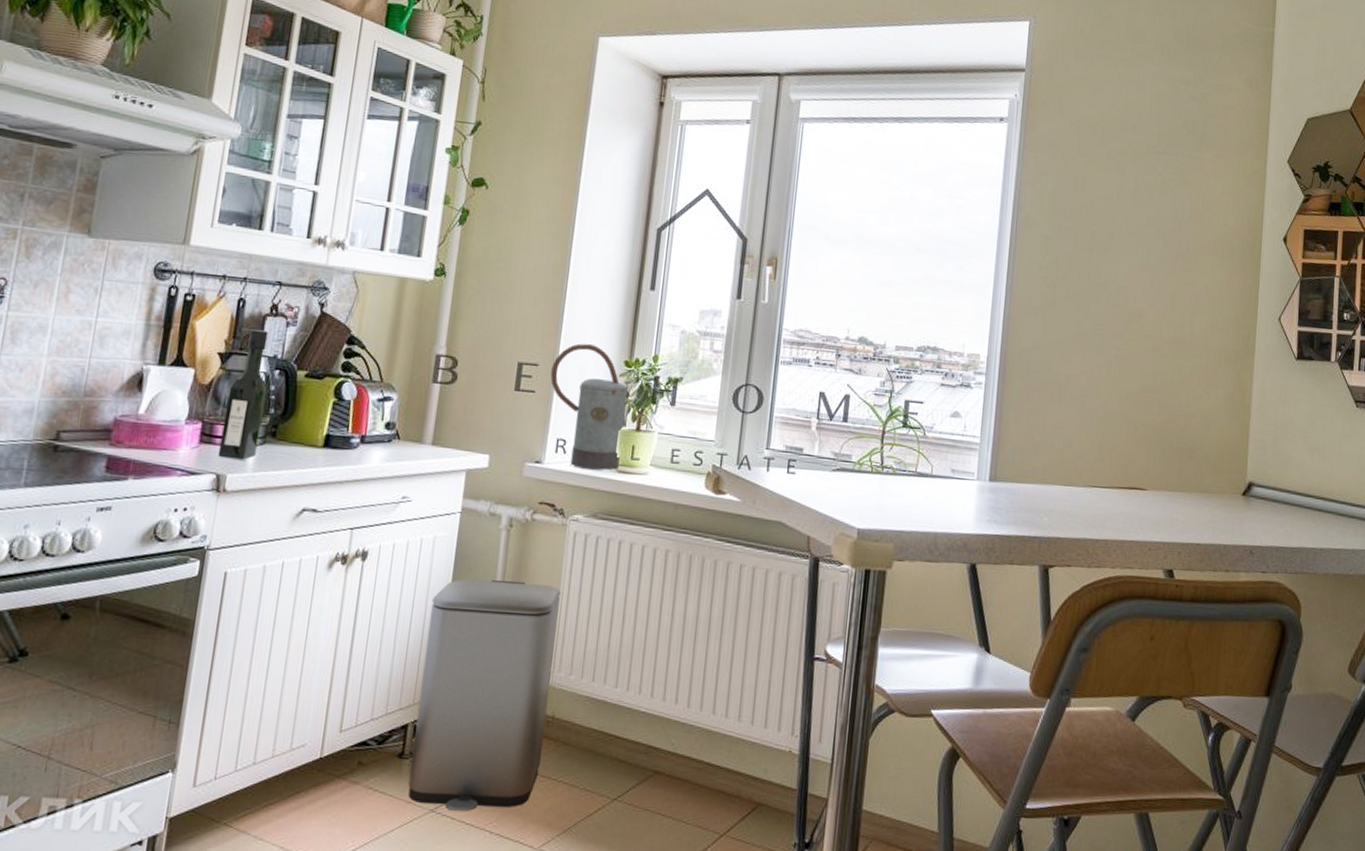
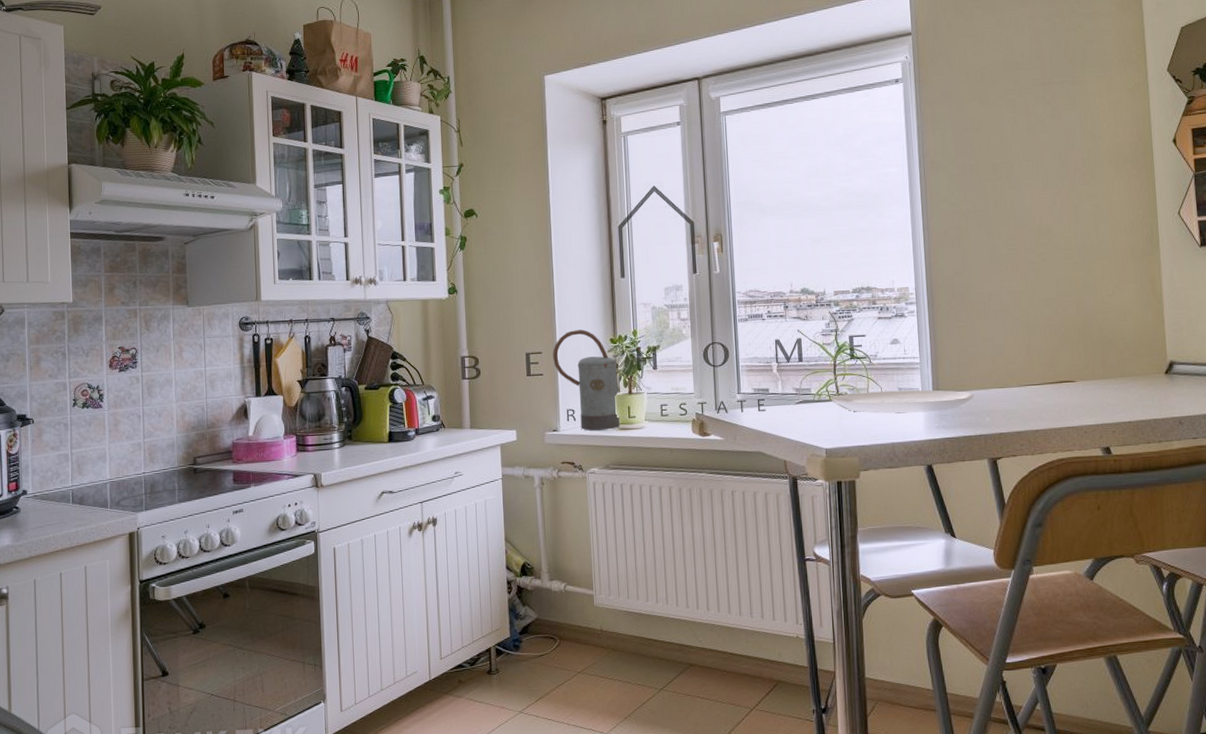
bottle: present [217,329,269,460] -> none [311,358,340,461]
pedal bin: present [408,579,561,812] -> none [492,527,598,711]
plate: none [873,467,1034,503] -> present [830,389,974,414]

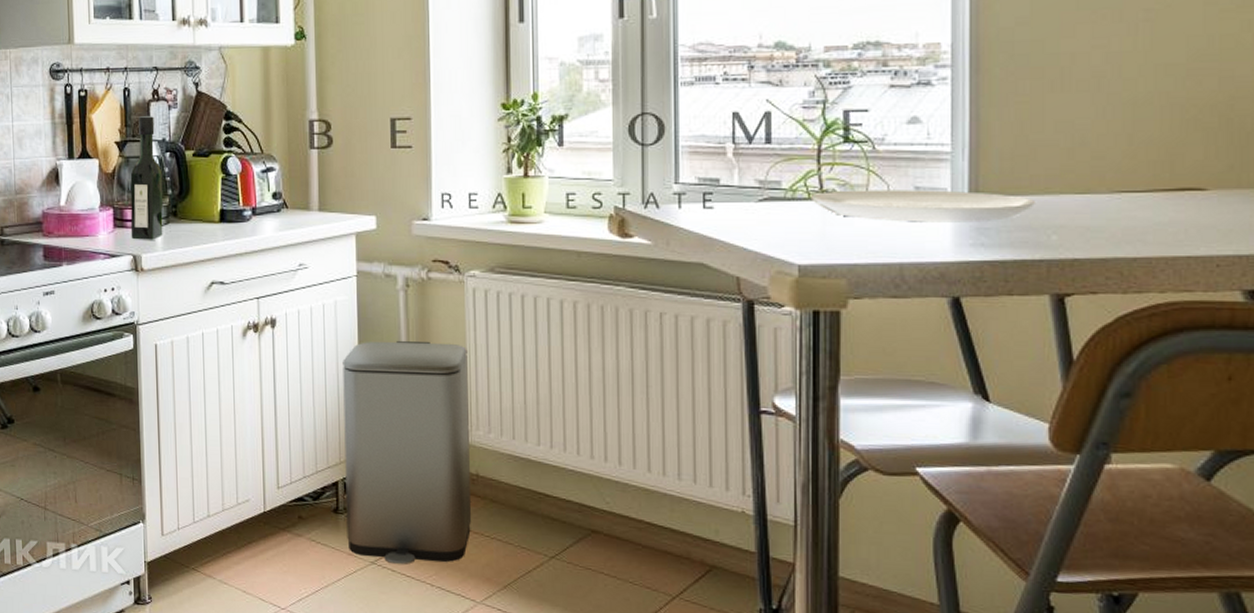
bottle: none [311,358,340,461] -> present [130,116,164,240]
pedal bin: none [492,527,598,711] -> present [343,341,471,566]
watering can: present [553,330,642,431] -> none [425,90,544,222]

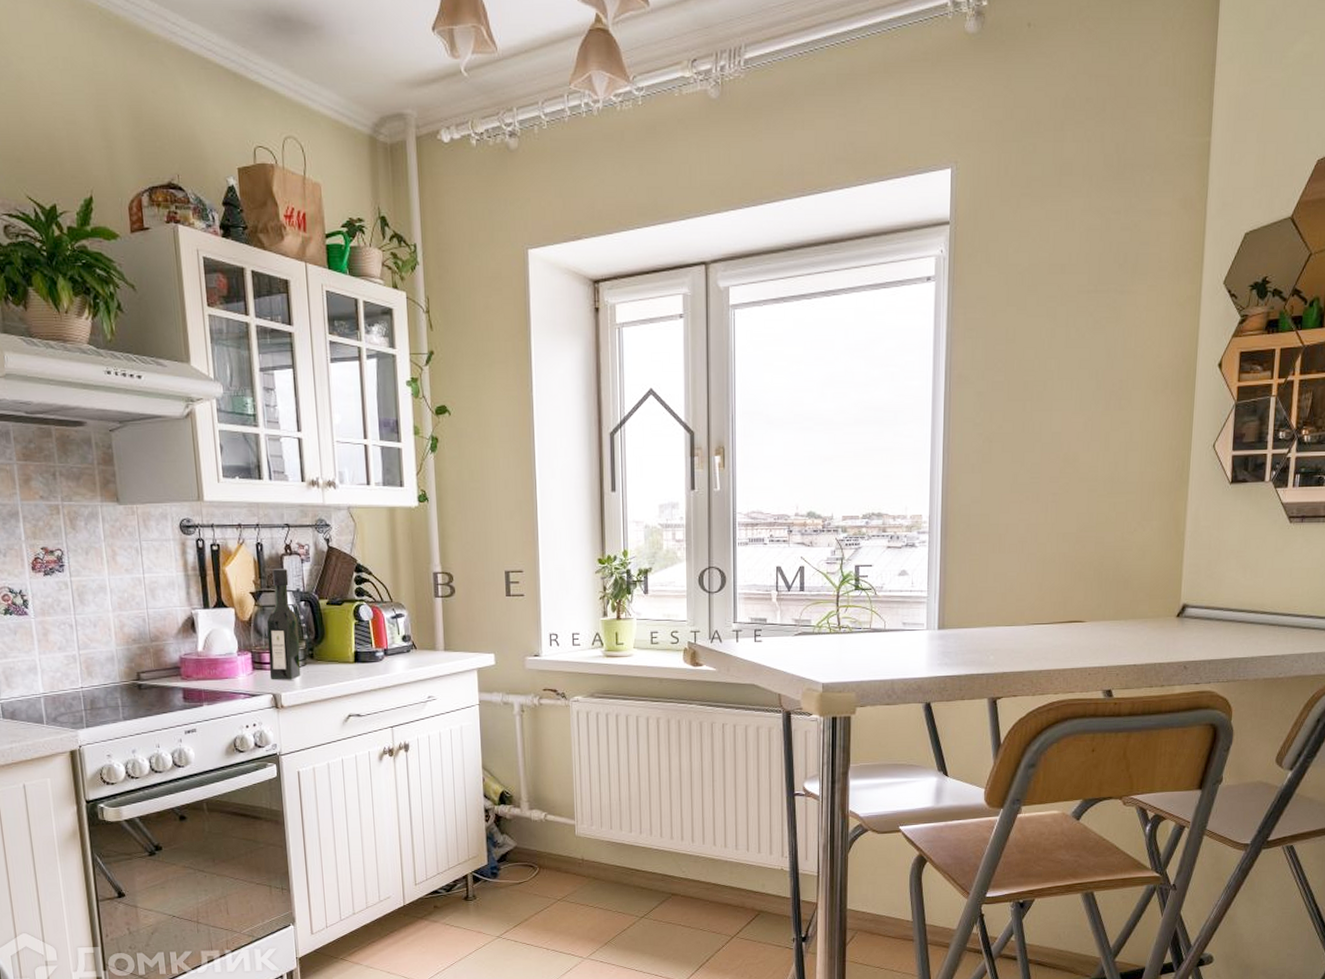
pedal bin: present [343,341,471,566] -> none [469,756,578,937]
plate: present [810,190,1035,223] -> none [831,624,980,649]

